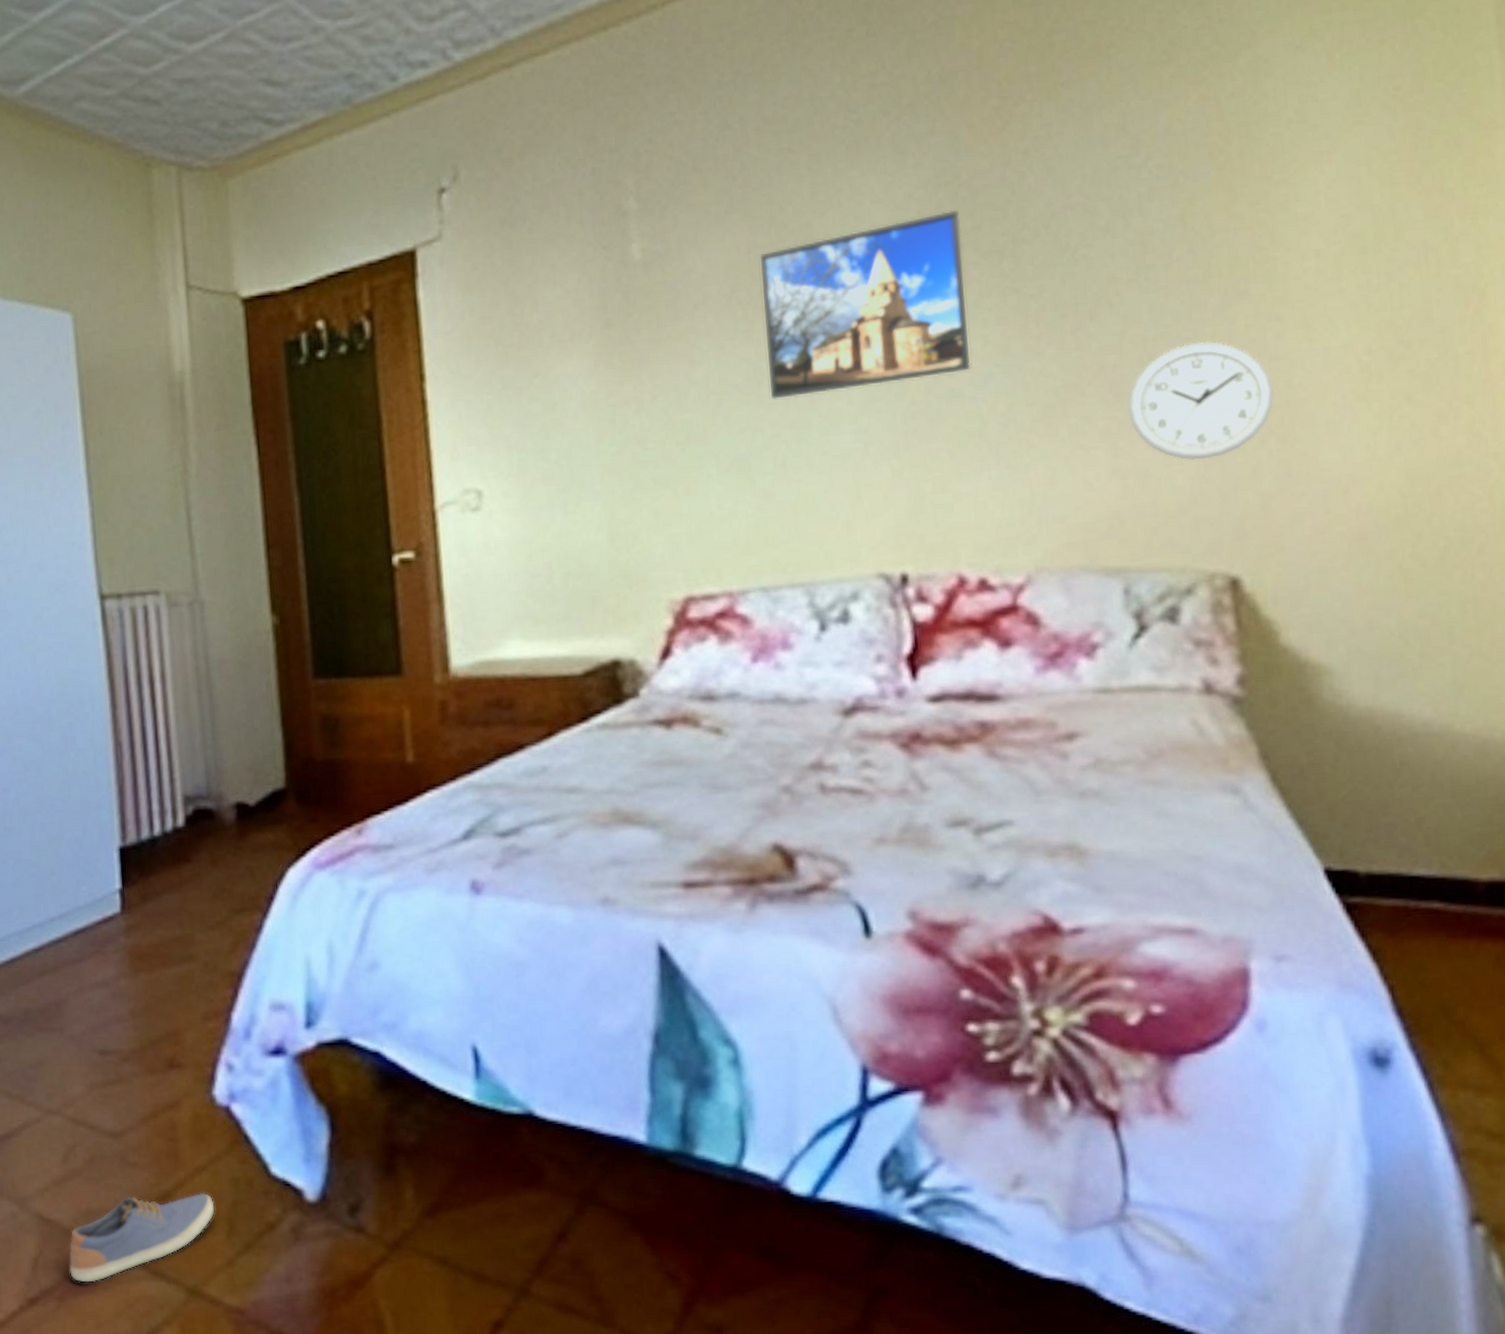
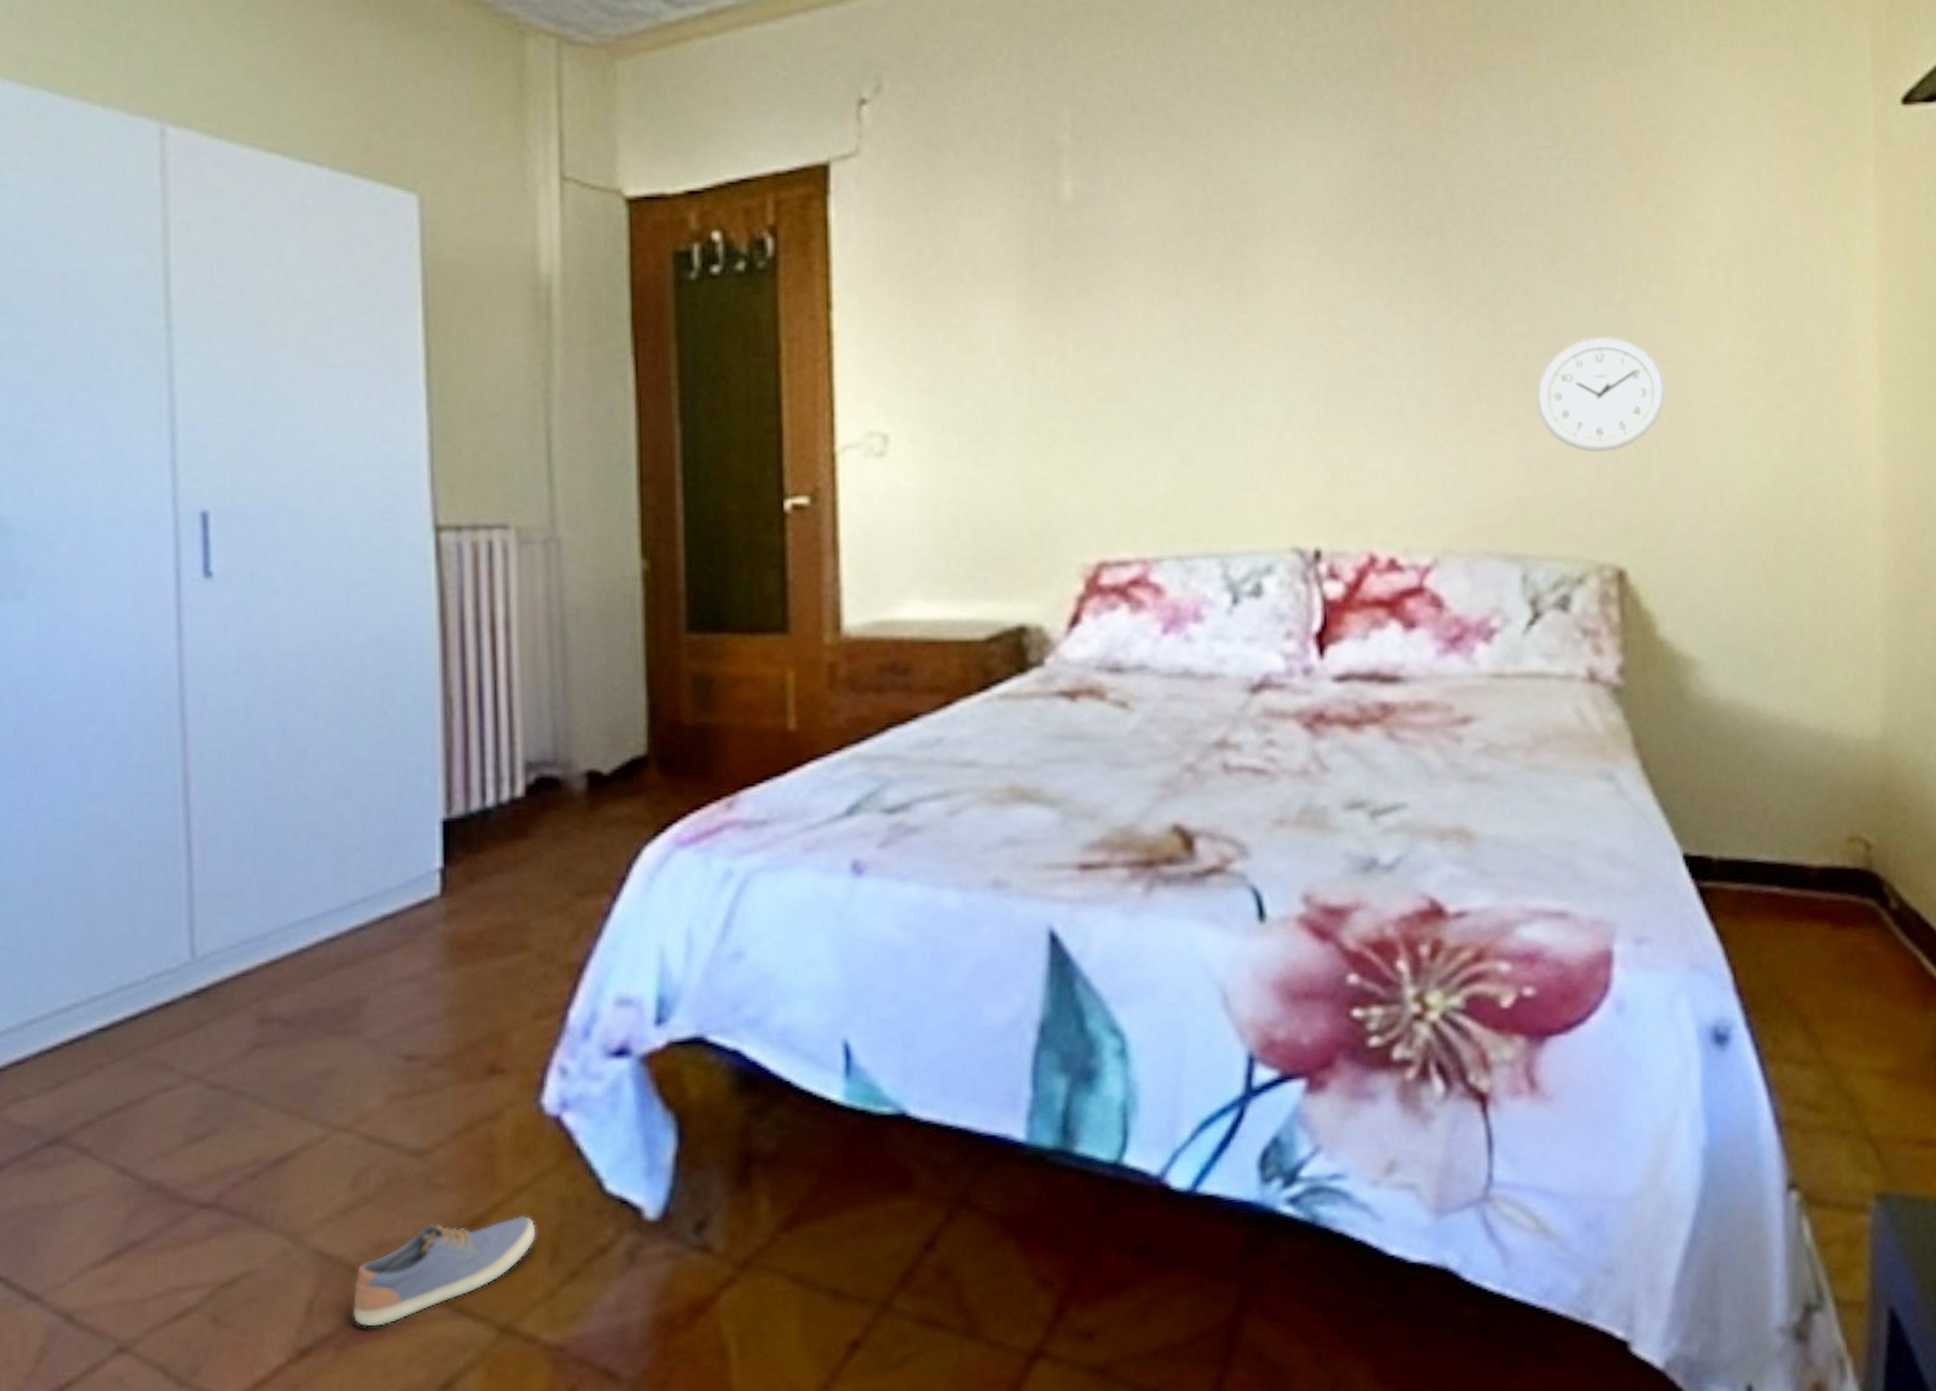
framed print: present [760,210,971,400] -> none [1195,182,1393,361]

